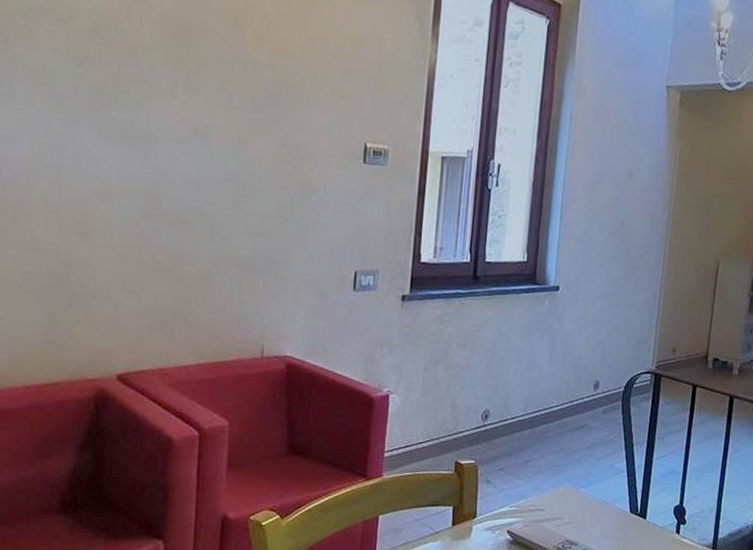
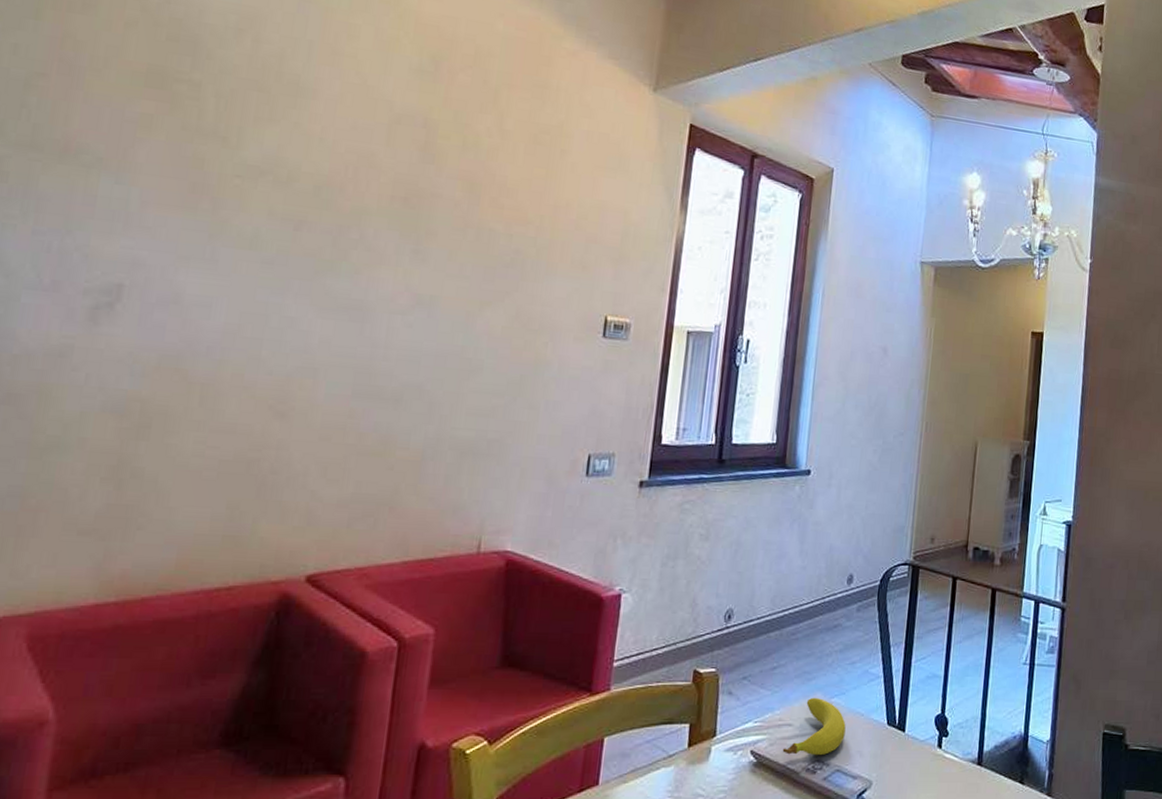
fruit: none [535,487,593,537] -> present [782,697,846,756]

